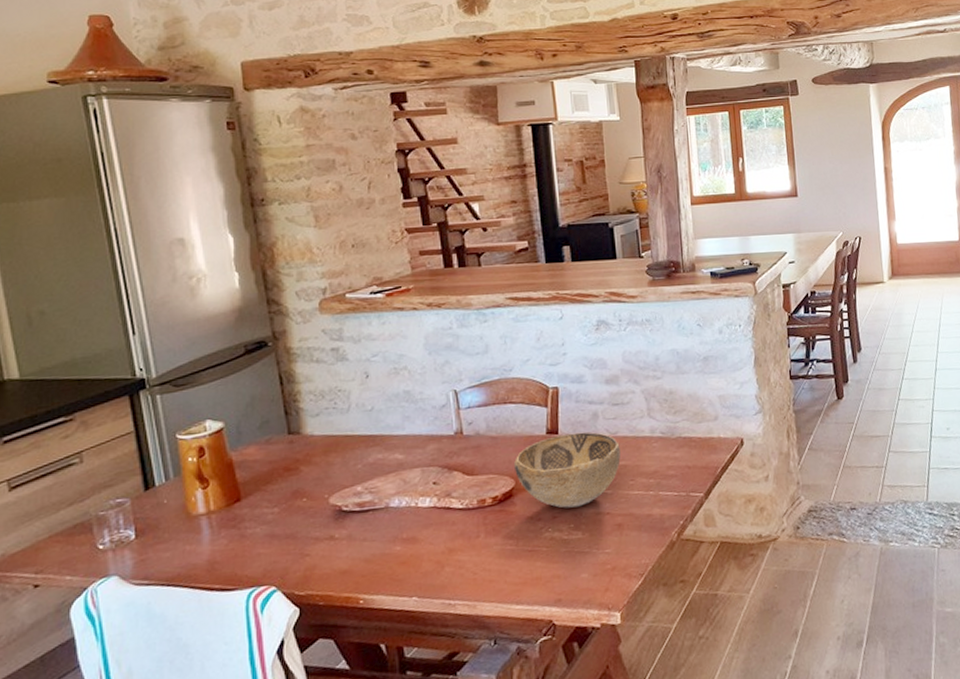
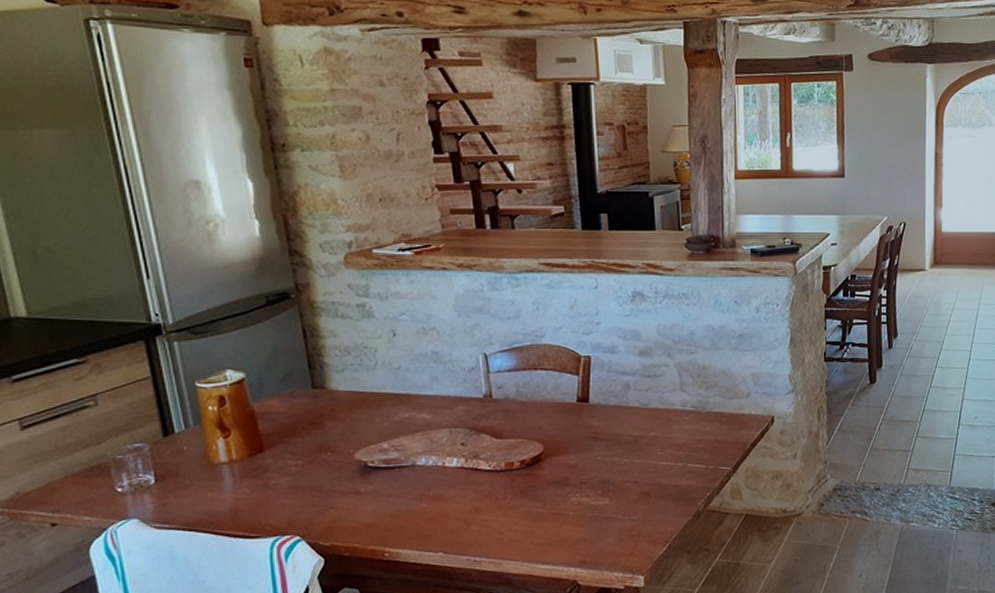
decorative bowl: present [514,432,621,508] -> none [544,402,651,475]

